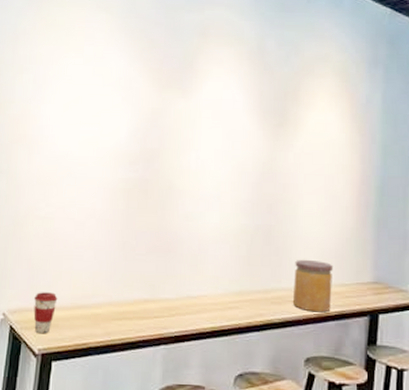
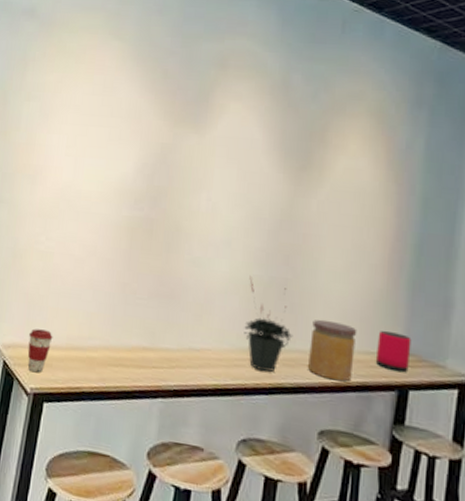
potted plant: none [235,225,279,311] -> present [244,275,293,372]
speaker: none [350,264,379,299] -> present [375,330,412,373]

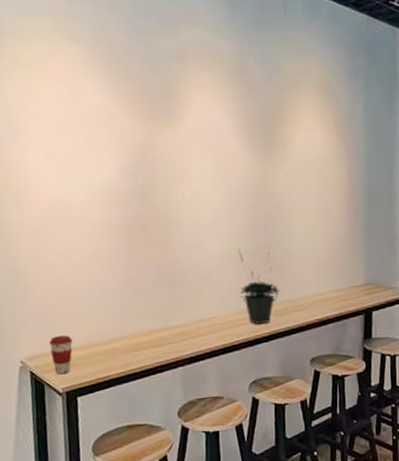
jar: present [307,319,357,382] -> none [294,271,330,318]
speaker: present [375,330,412,373] -> none [345,269,371,300]

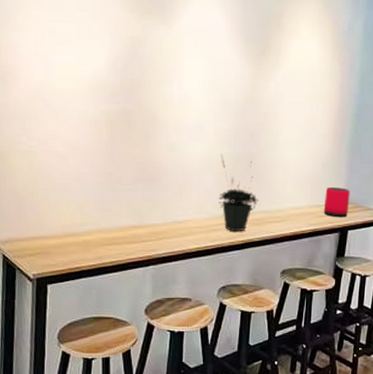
coffee cup: present [49,335,73,375] -> none [24,223,48,261]
speaker: none [345,269,371,300] -> present [323,186,350,218]

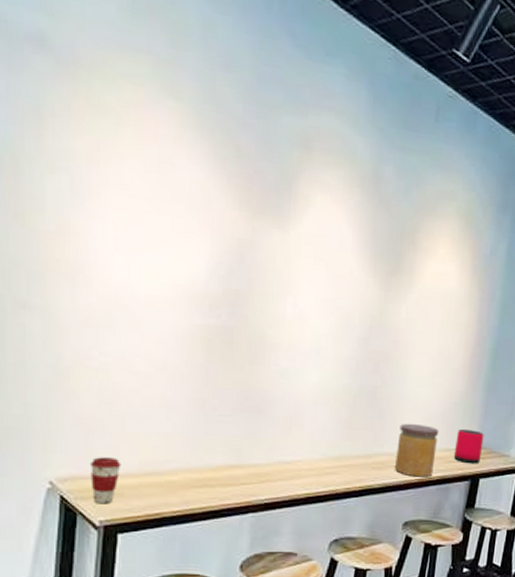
coffee cup: none [24,223,48,261] -> present [91,457,121,504]
potted plant: present [218,153,259,232] -> none [334,384,382,477]
jar: none [271,184,310,231] -> present [394,423,439,477]

